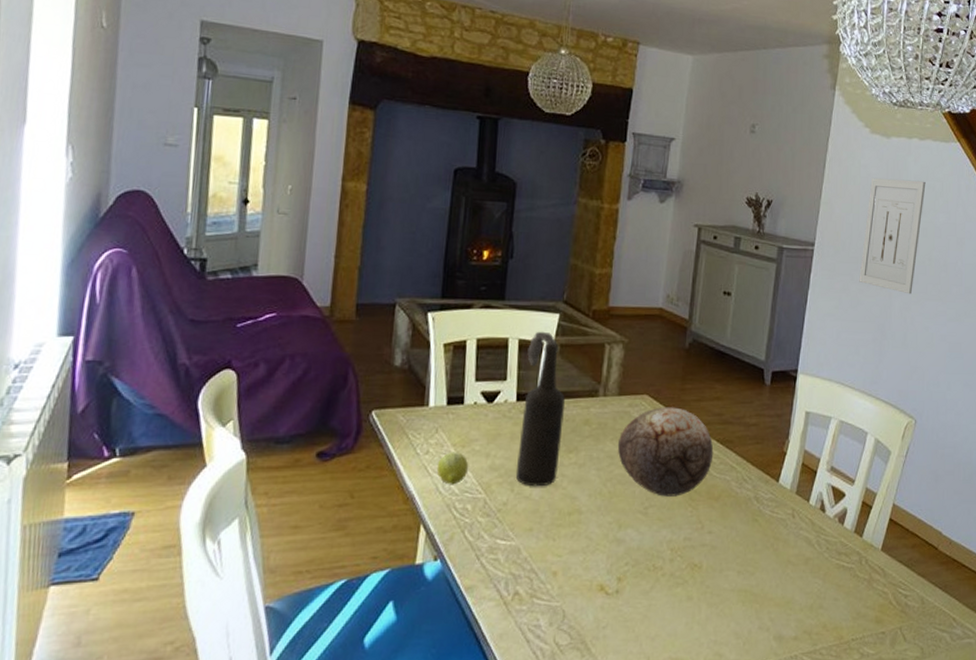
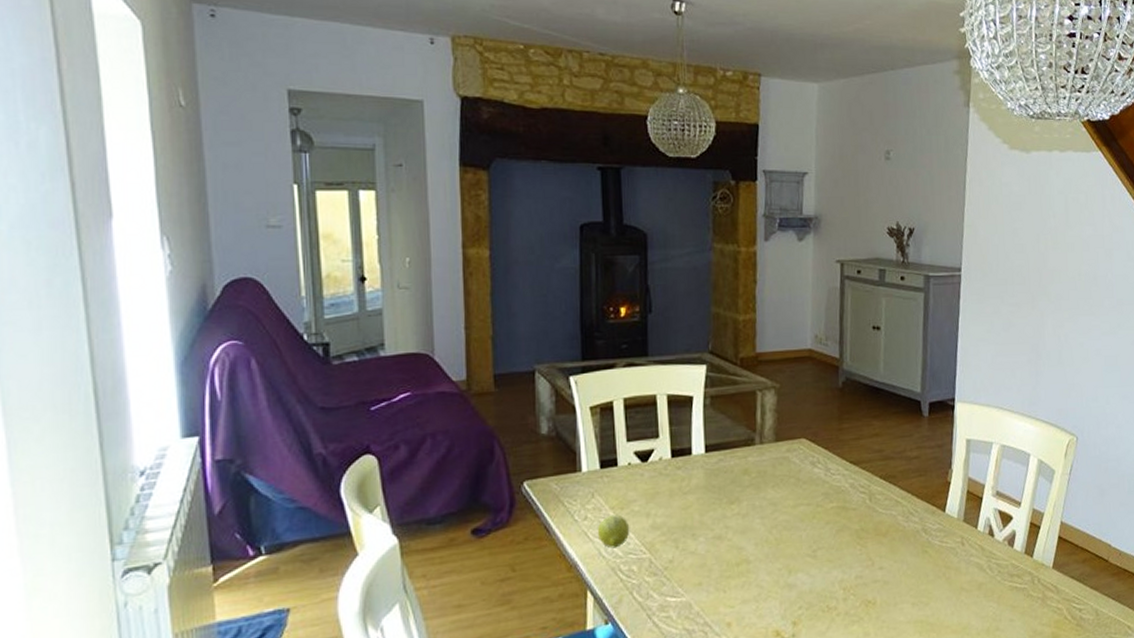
bottle: present [515,331,566,487] -> none [677,384,723,542]
decorative egg: present [617,407,714,497] -> none [779,448,878,538]
wall art: present [859,178,926,295] -> none [1009,194,1070,312]

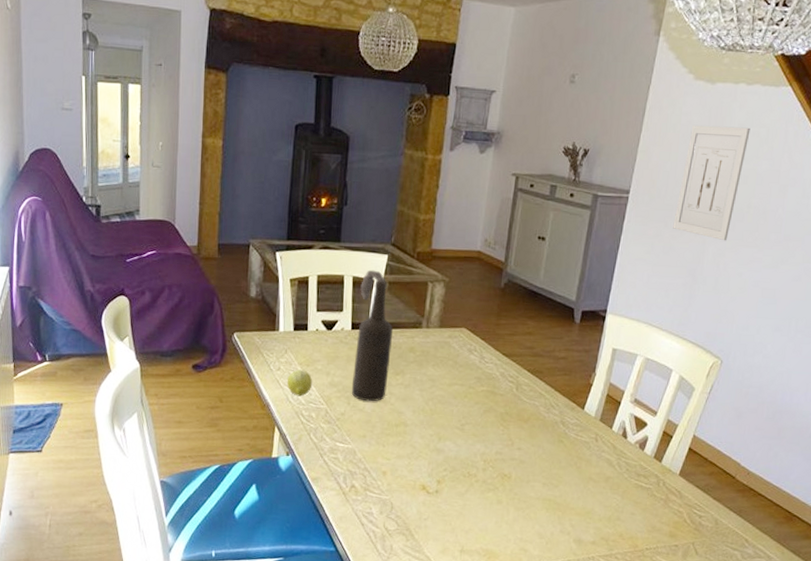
bottle: none [677,384,723,542] -> present [351,270,394,402]
wall art: none [1009,194,1070,312] -> present [673,125,751,241]

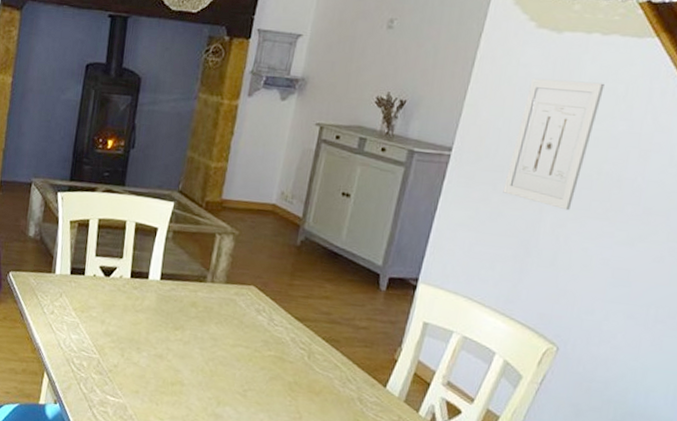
fruit: present [286,369,313,397] -> none [59,315,87,343]
bottle: present [351,270,394,402] -> none [126,216,175,356]

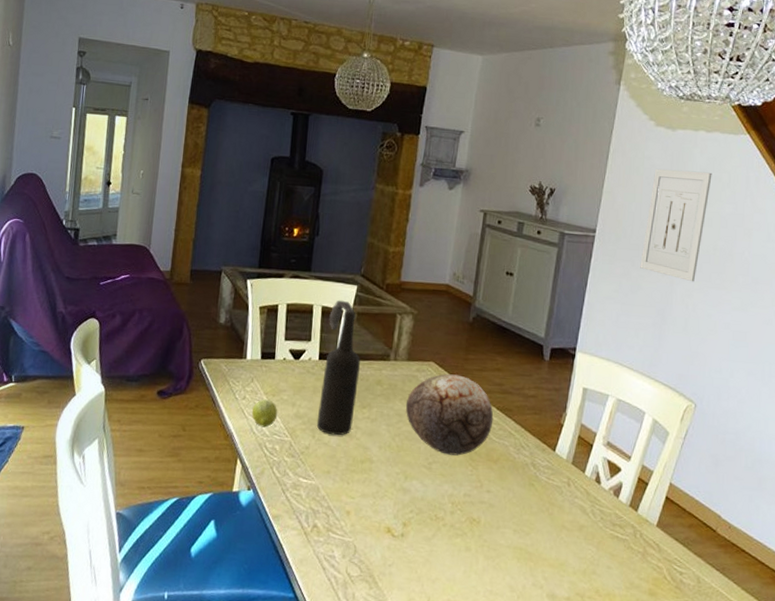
fruit: none [59,315,87,343] -> present [251,399,278,428]
bottle: none [126,216,175,356] -> present [316,300,361,436]
decorative egg: none [221,299,318,385] -> present [405,374,494,456]

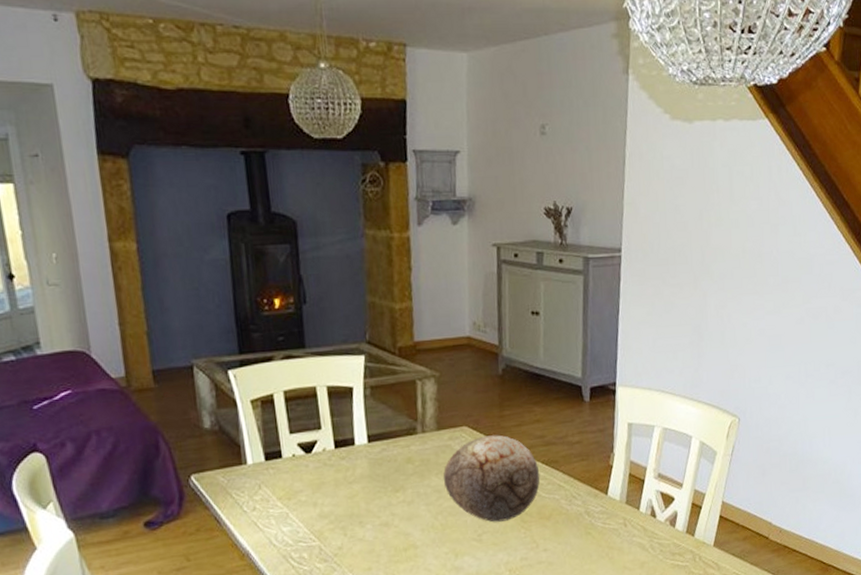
fruit: present [251,399,278,428] -> none [266,504,299,537]
bottle: present [316,300,361,436] -> none [337,375,388,529]
wall art: present [640,169,712,282] -> none [671,167,734,291]

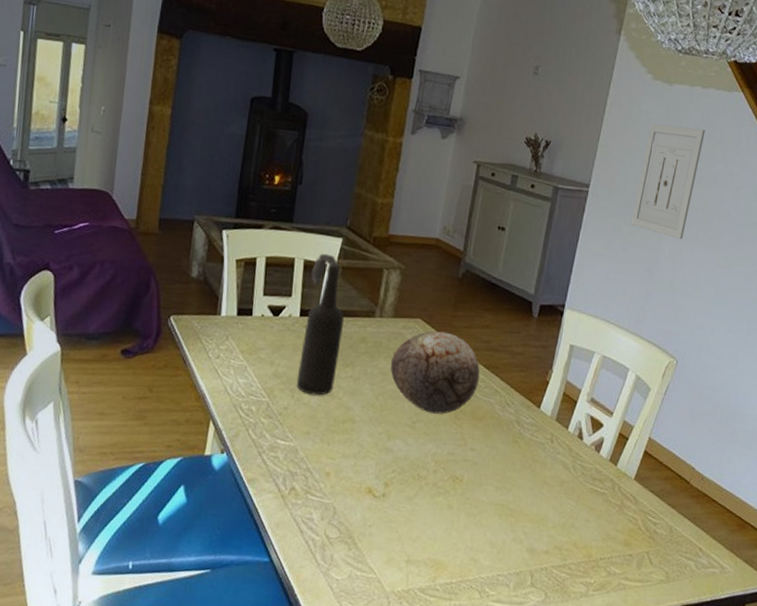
bottle: none [337,375,388,529] -> present [296,253,345,396]
wall art: none [671,167,734,291] -> present [631,124,705,240]

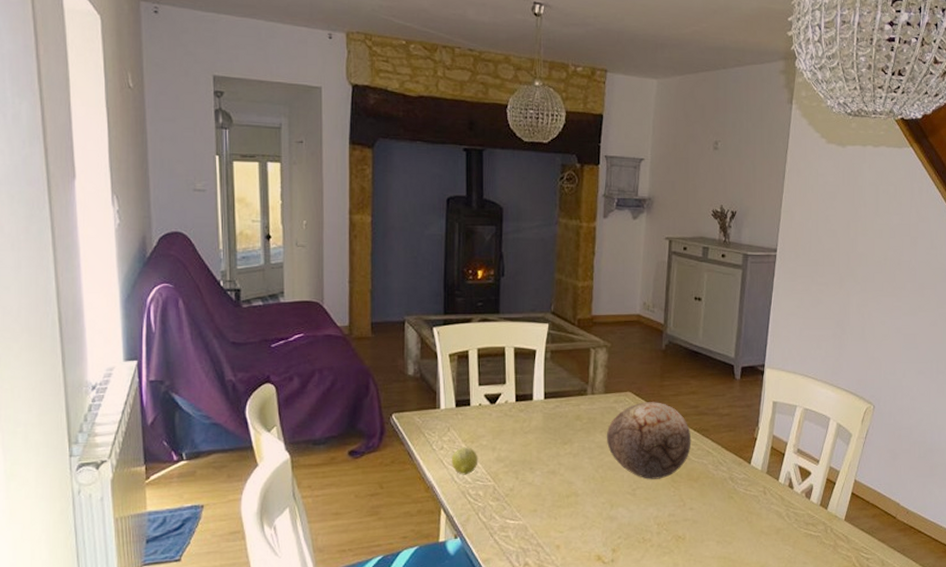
fruit: none [226,358,255,388] -> present [451,447,478,475]
bottle: present [296,253,345,396] -> none [519,340,559,474]
wall art: present [631,124,705,240] -> none [819,185,880,292]

